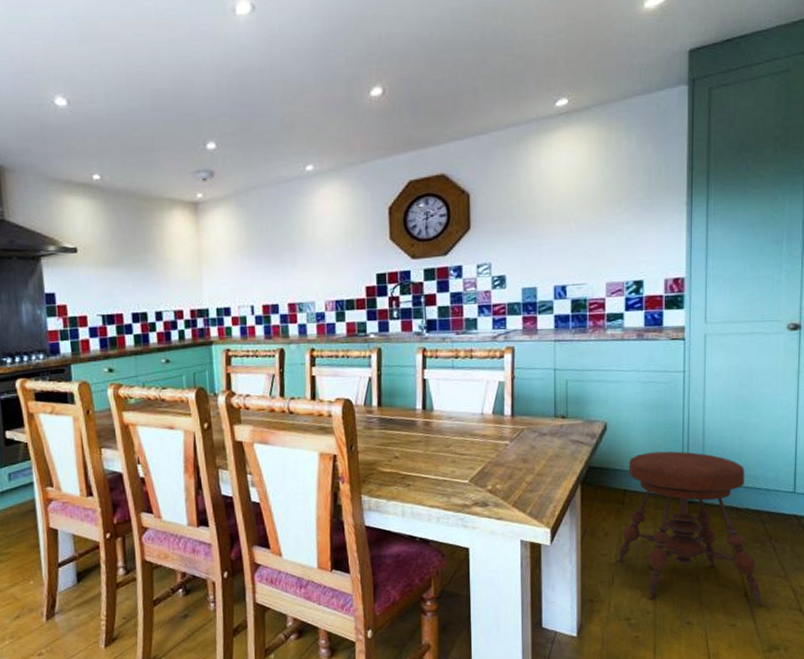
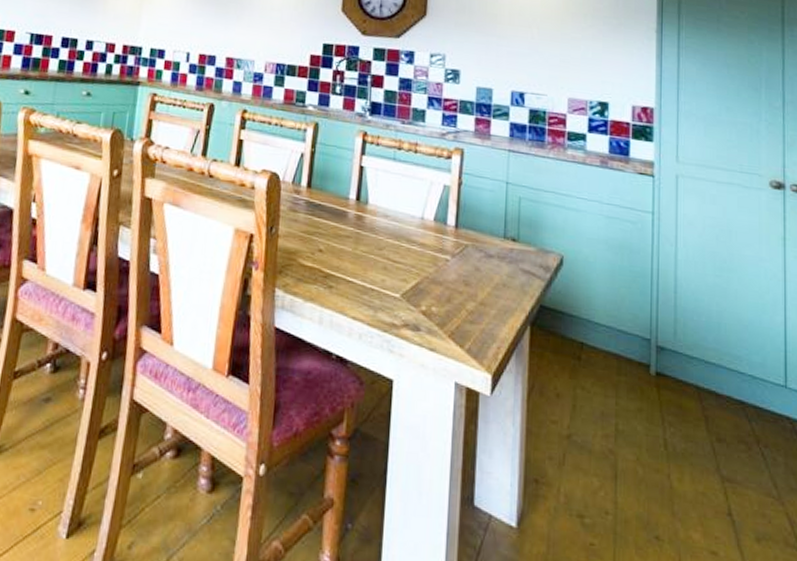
stool: present [617,451,765,607] -> none [569,301,754,535]

